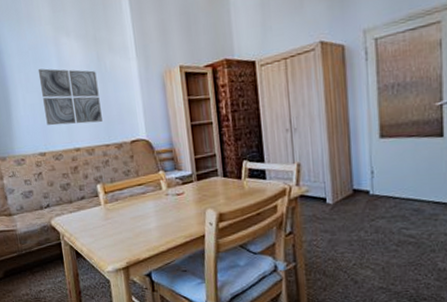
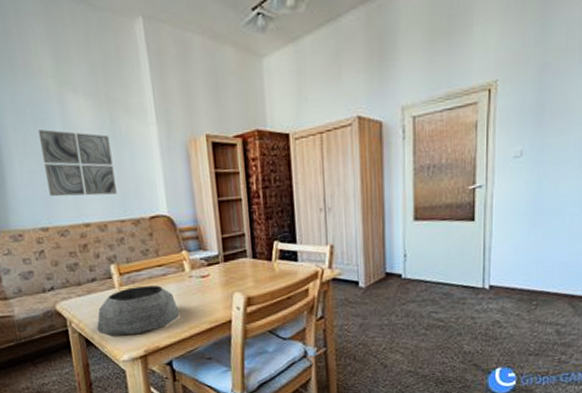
plant pot: none [85,203,158,249] -> present [97,285,180,336]

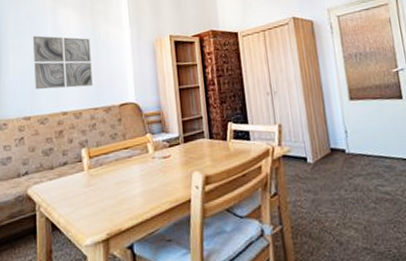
plant pot: present [97,285,180,336] -> none [63,167,142,220]

